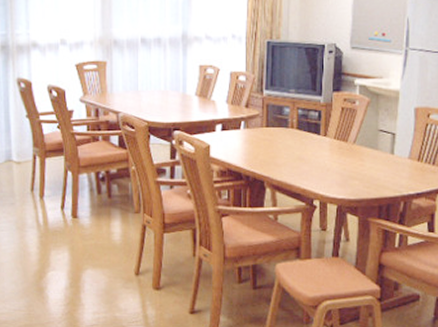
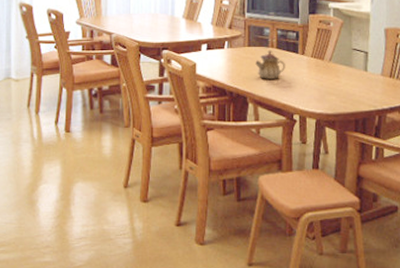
teapot: none [274,131,306,162] -> present [255,50,285,79]

